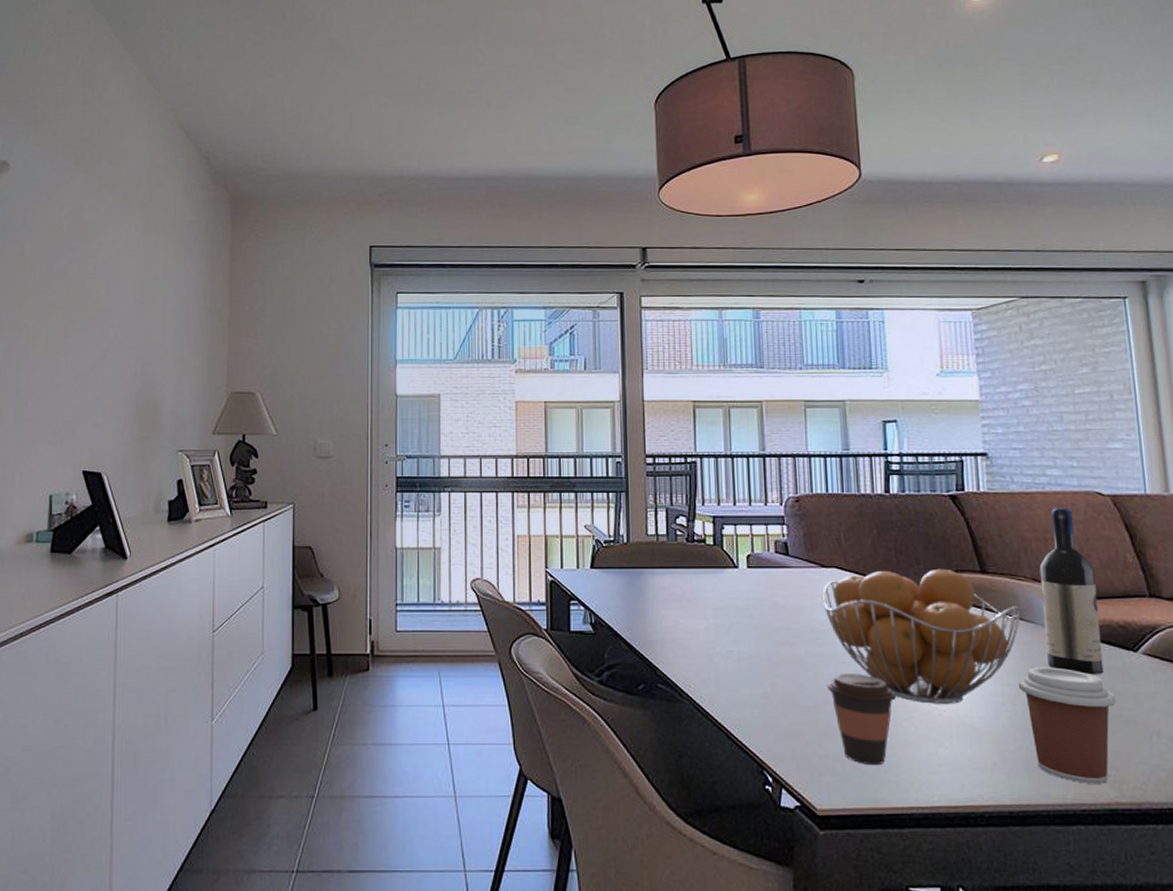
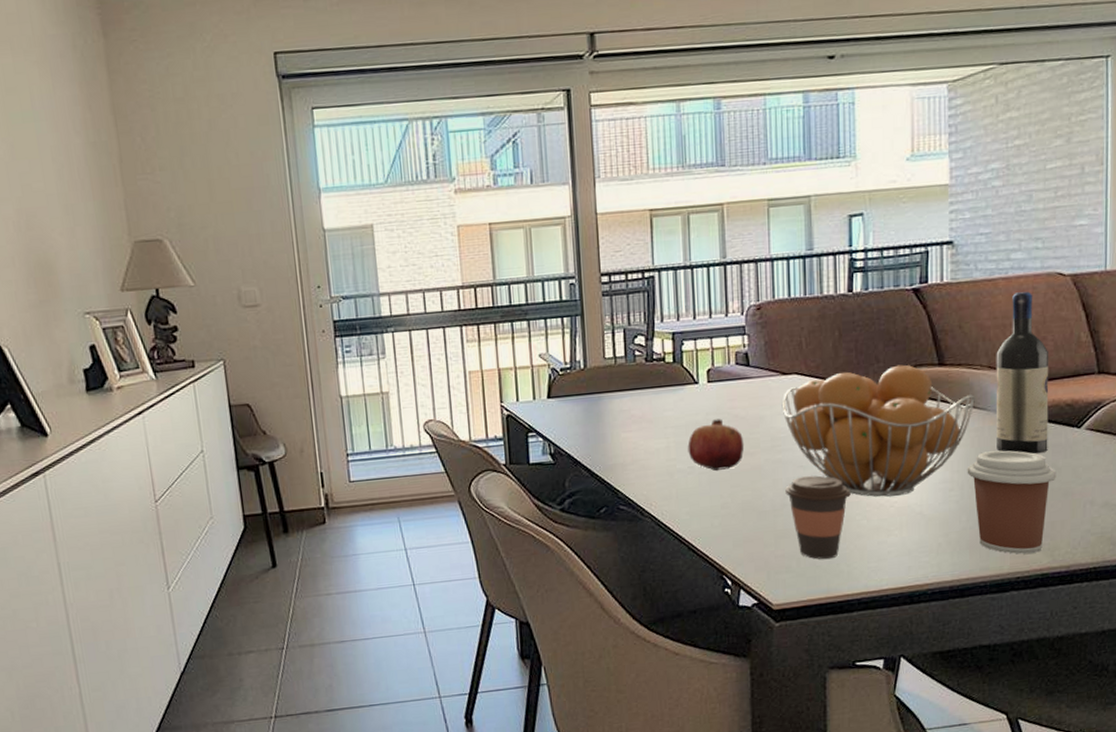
fruit: none [727,605,785,659] -> present [687,418,745,472]

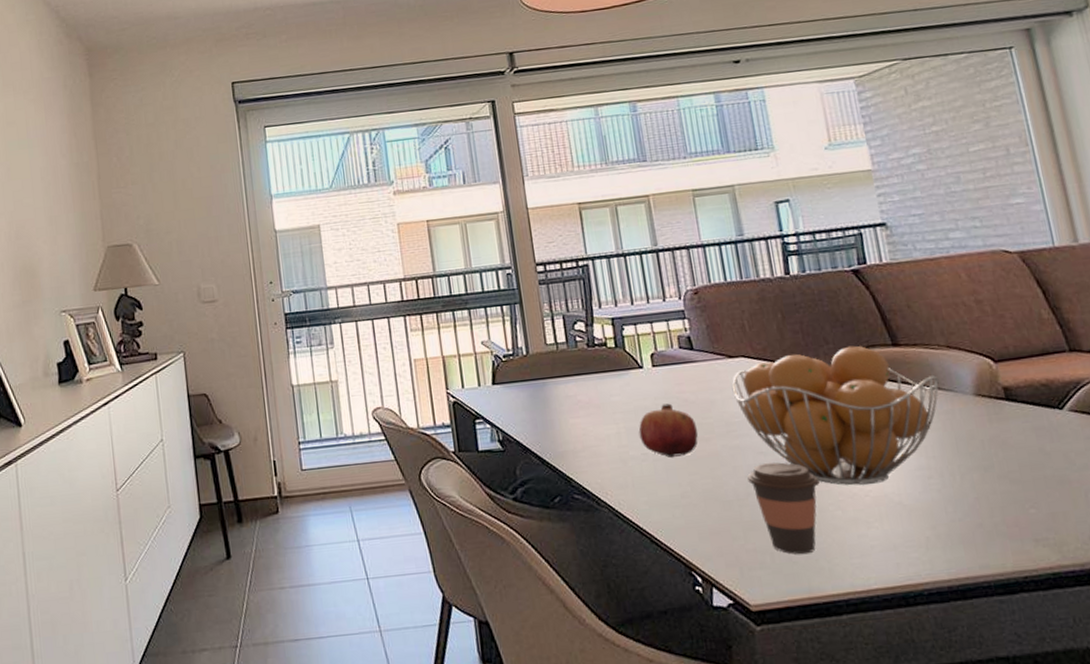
coffee cup: present [967,450,1057,554] -> none [943,434,1047,550]
wine bottle: present [996,291,1049,454] -> none [952,269,1031,438]

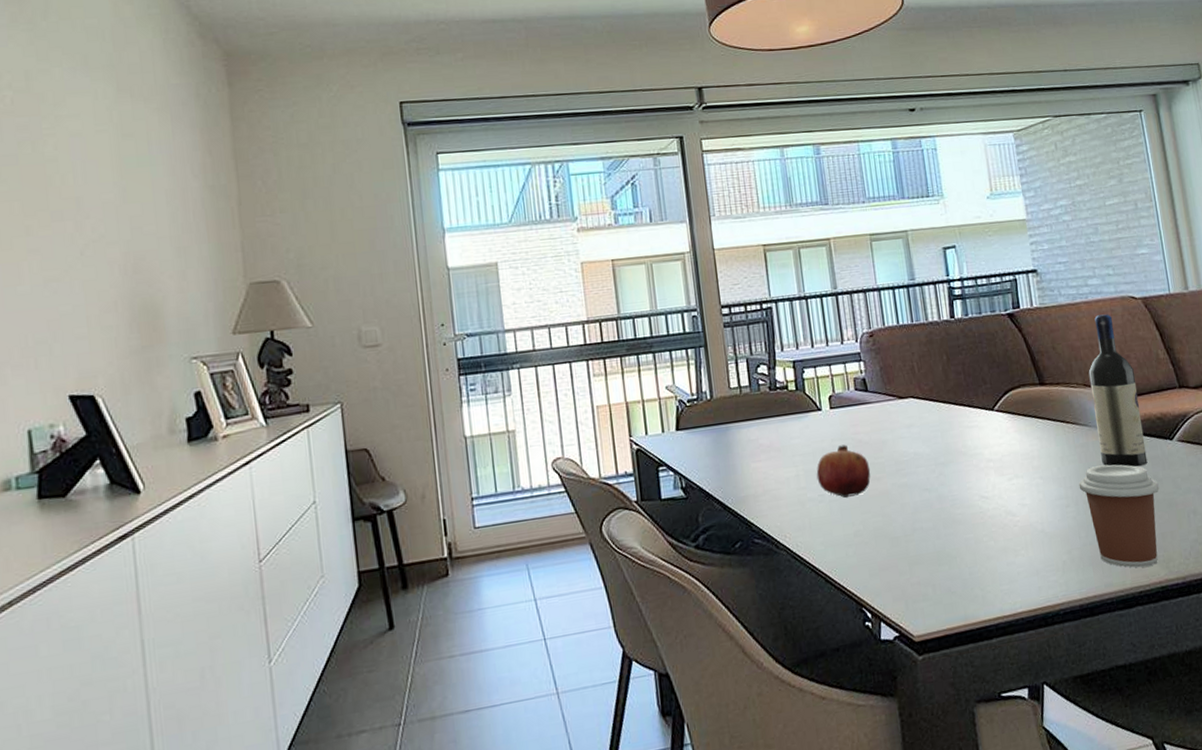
fruit basket: present [732,346,940,485] -> none [901,385,1077,517]
coffee cup: present [747,462,820,555] -> none [913,498,976,585]
coffee cup: none [943,434,1047,550] -> present [1078,464,1159,568]
wine bottle: none [952,269,1031,438] -> present [1088,314,1148,467]

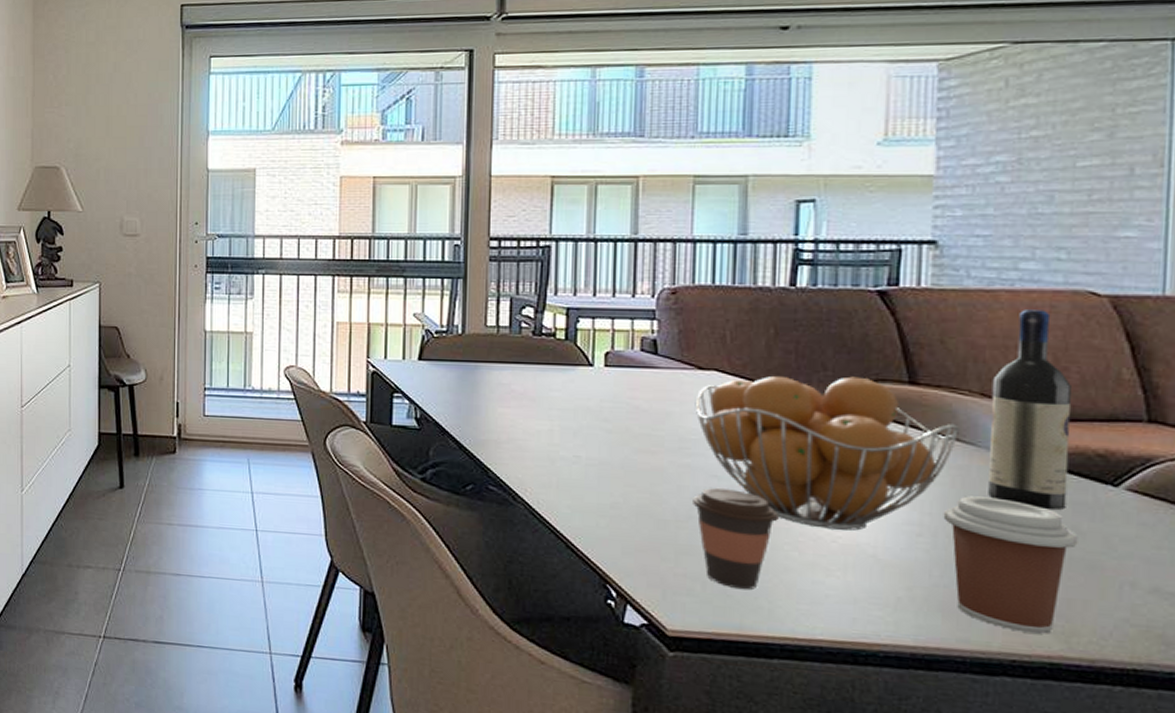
fruit: present [816,444,871,499] -> none [574,408,645,466]
fruit basket: none [901,385,1077,517] -> present [695,375,961,531]
coffee cup: none [913,498,976,585] -> present [691,488,779,590]

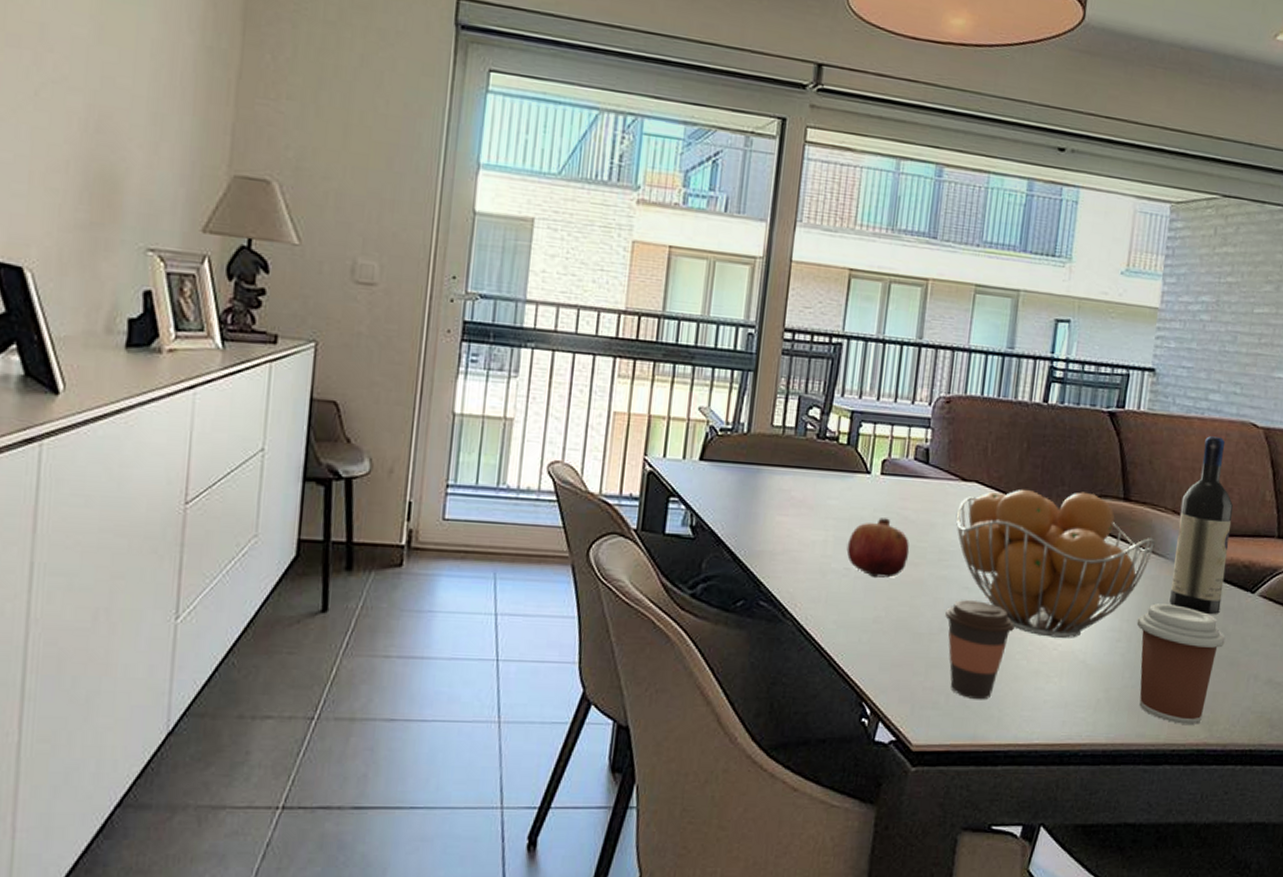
fruit: none [574,408,645,466] -> present [846,518,910,579]

